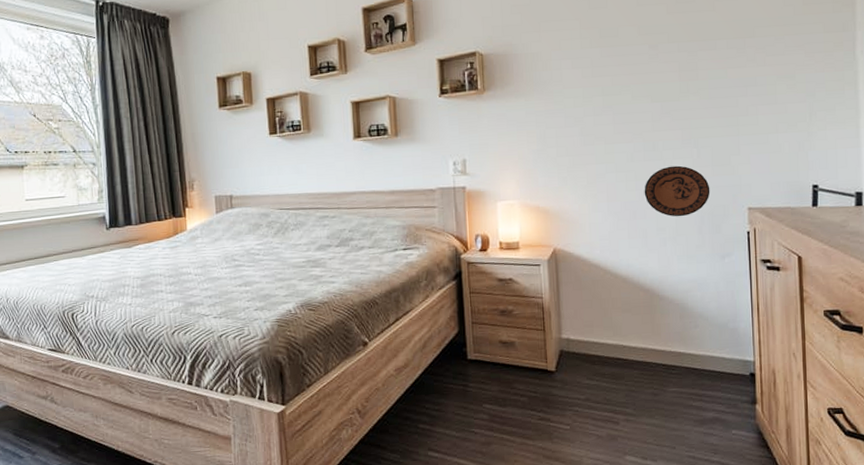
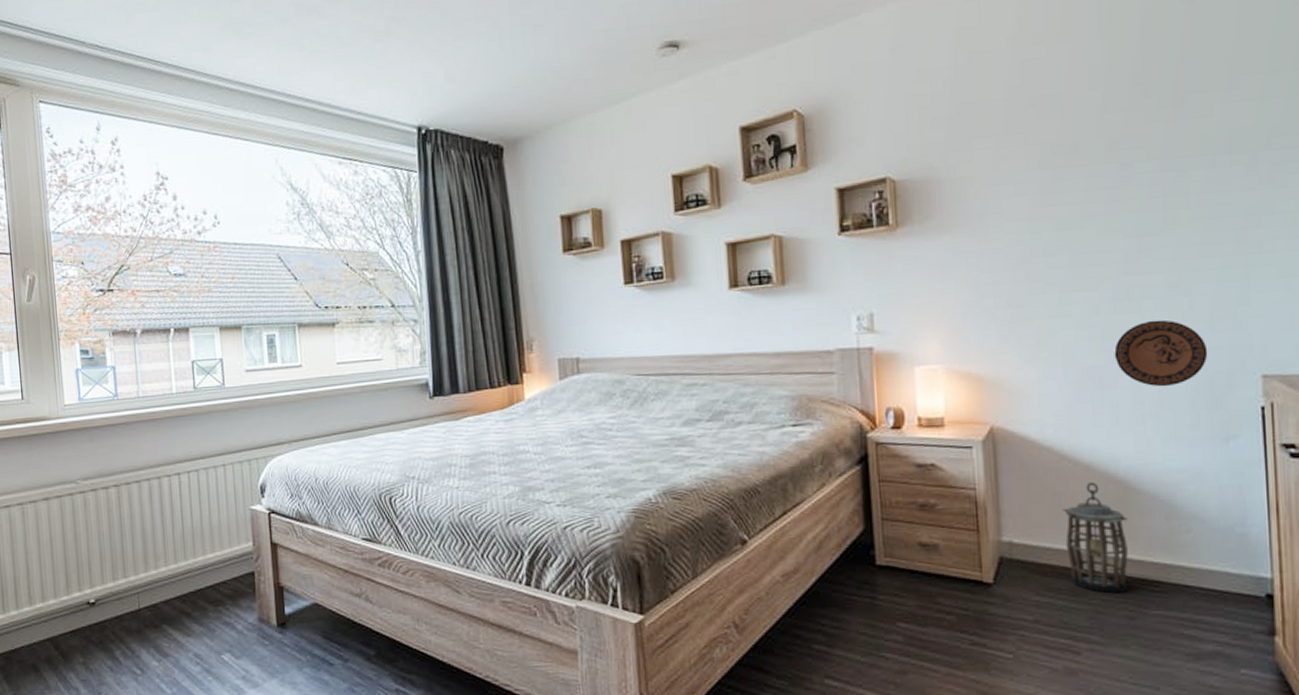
lantern: none [606,291,654,376] -> present [1062,482,1130,594]

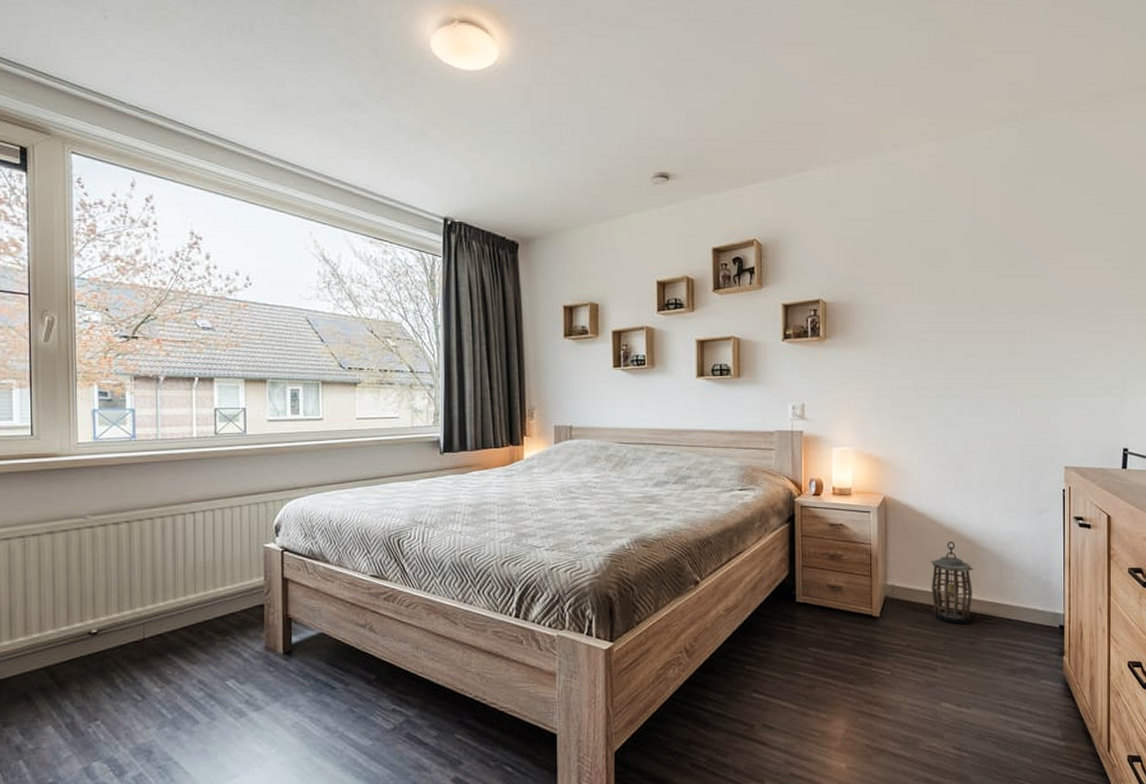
decorative plate: present [1114,319,1208,387] -> none [970,422,1031,472]

